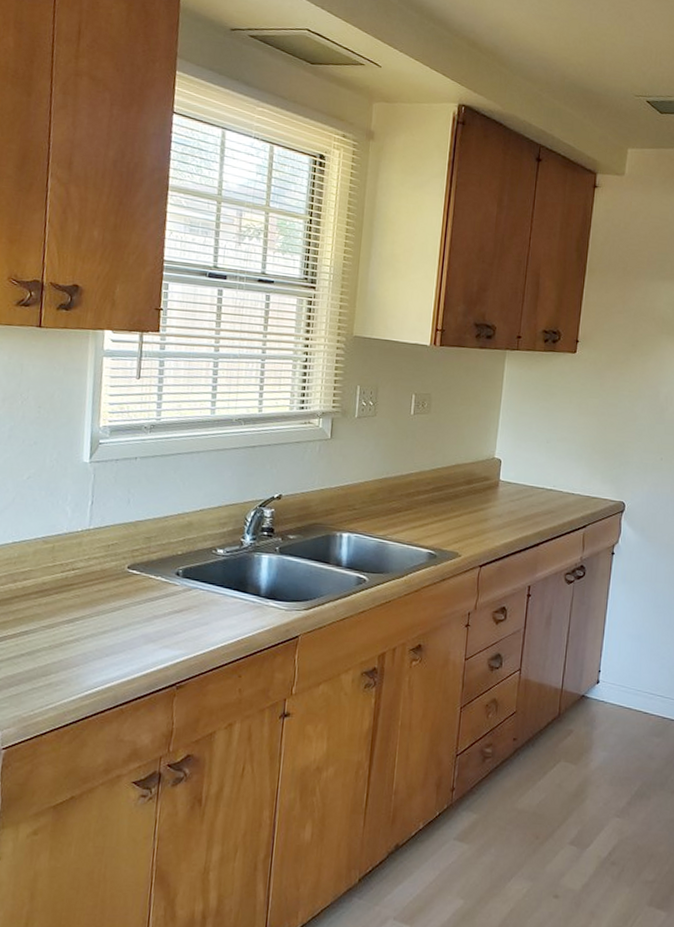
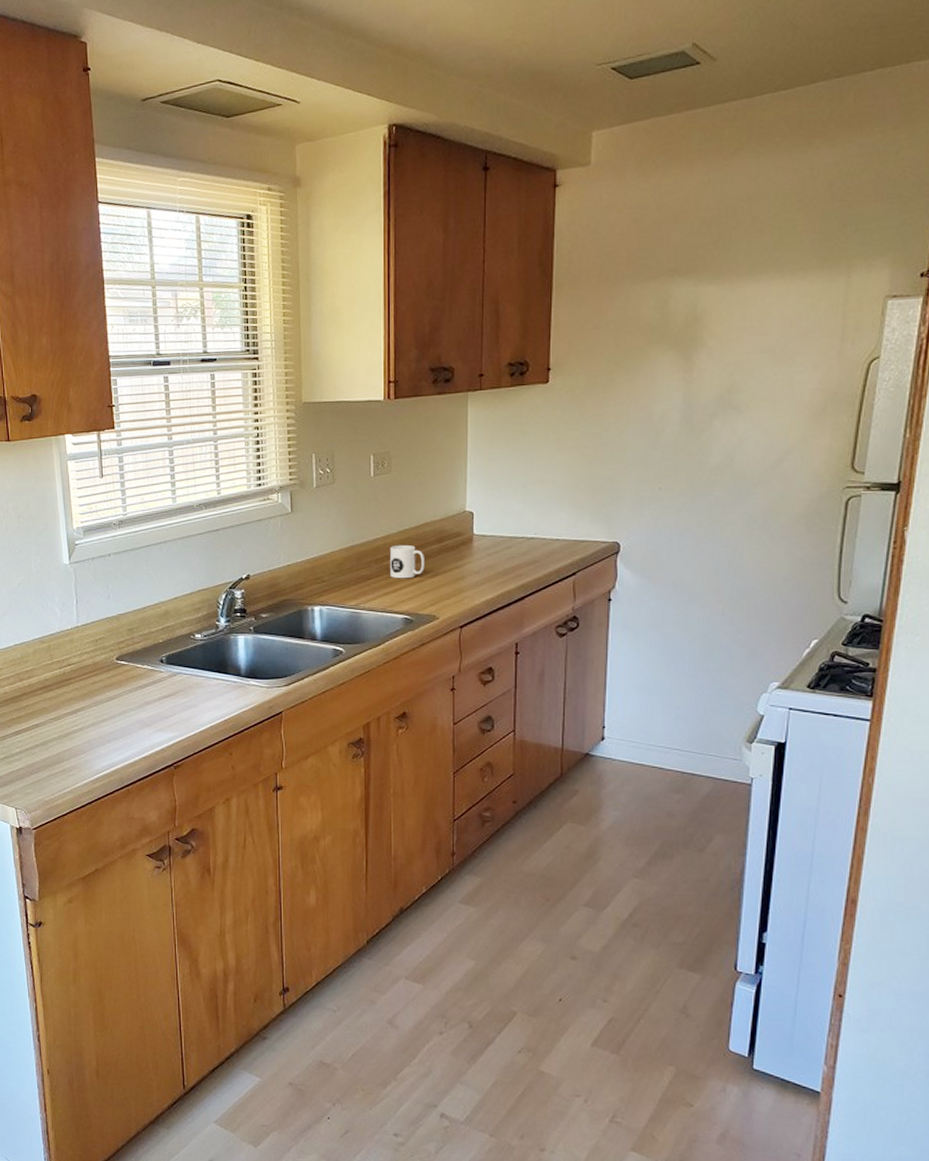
mug: none [419,482,453,515] -> present [389,544,424,579]

